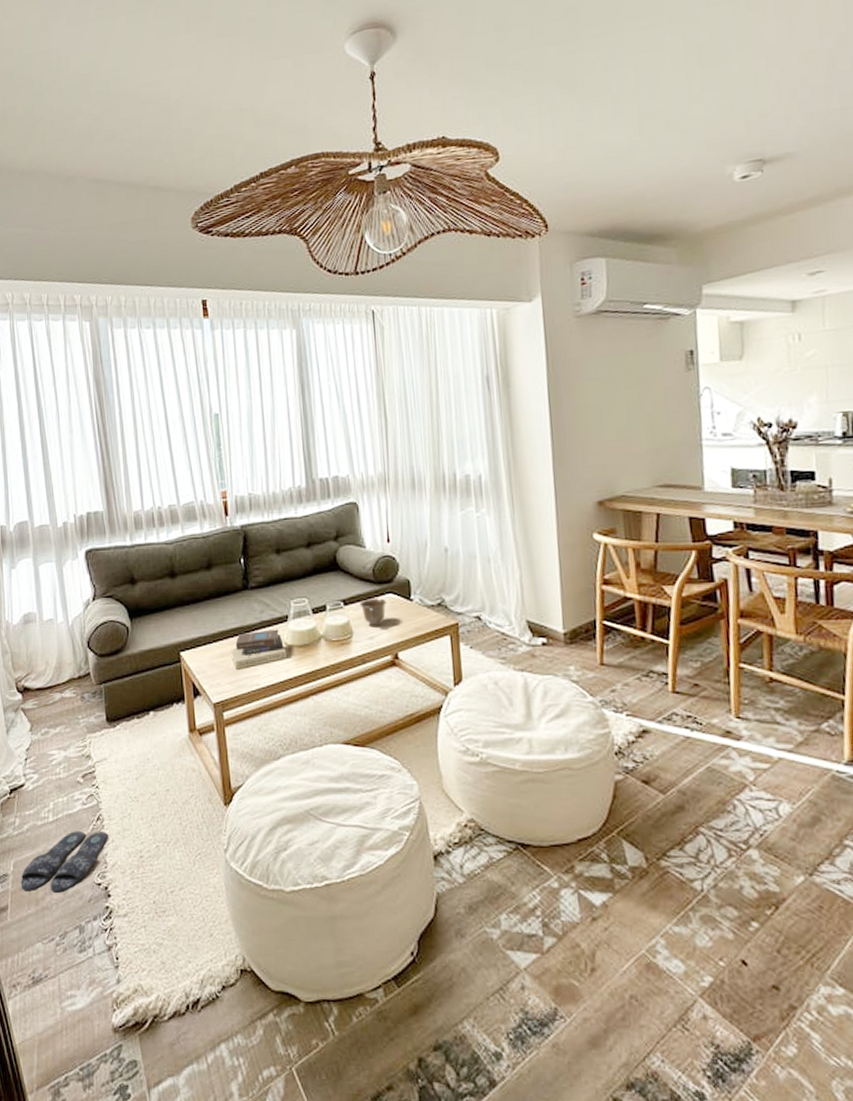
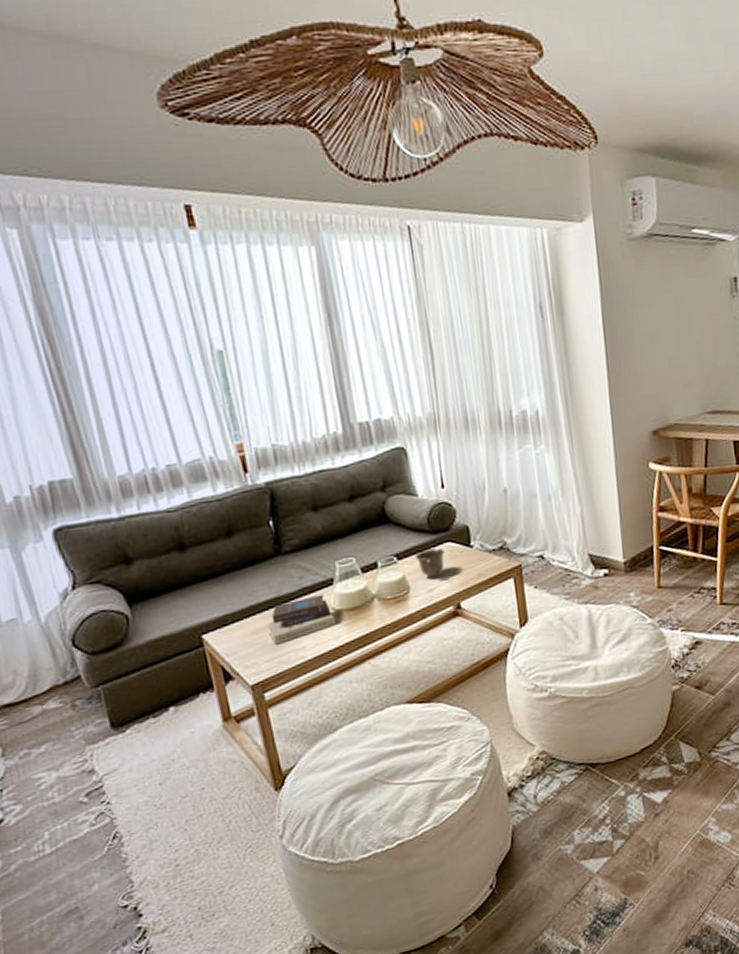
slippers: present [20,831,108,893] -> none [15,849,131,938]

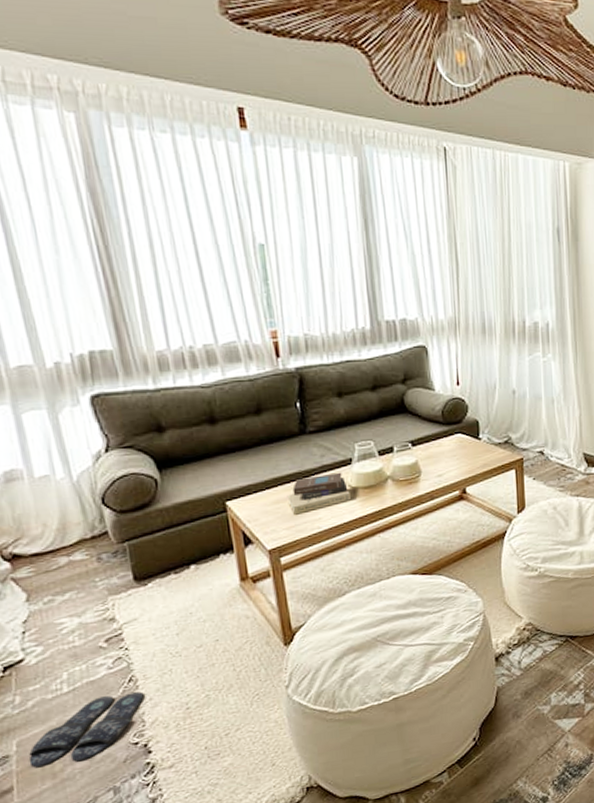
slippers: none [15,849,131,938] -> present [29,691,144,768]
teacup: present [415,548,445,580] -> none [428,438,455,466]

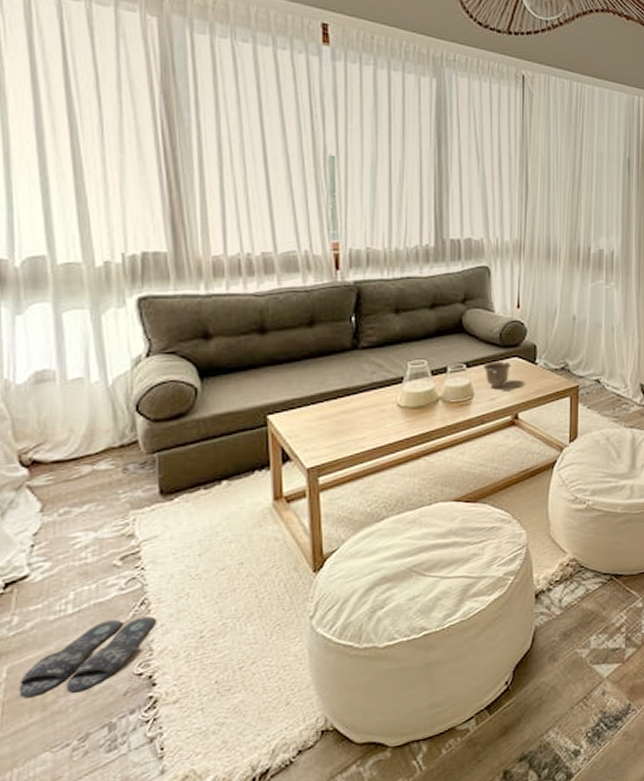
books: present [287,472,352,515] -> none [332,390,400,433]
teacup: none [428,438,455,466] -> present [483,361,511,389]

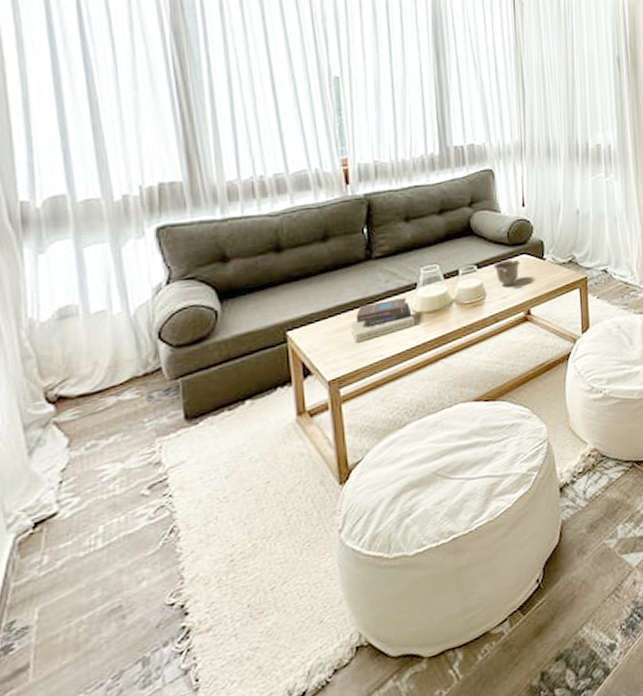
slippers: present [18,616,155,698] -> none [50,544,185,640]
books: none [332,390,400,433] -> present [350,297,416,343]

